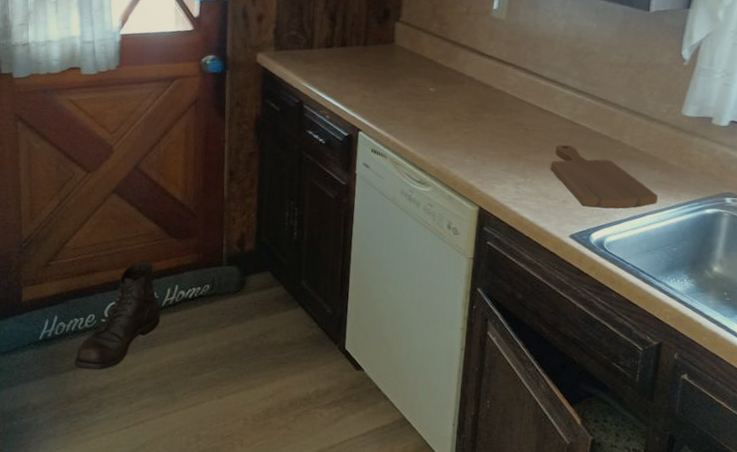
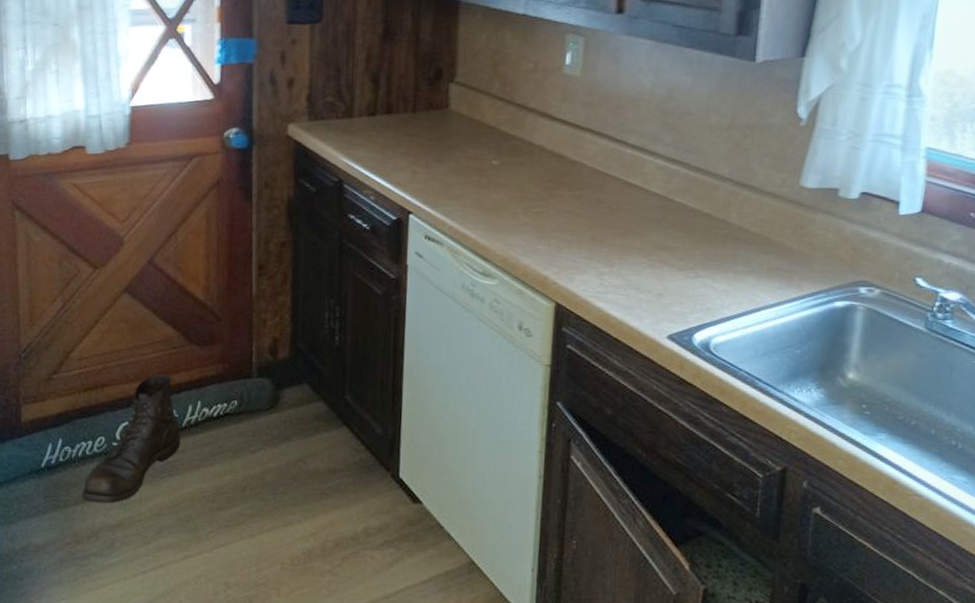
cutting board: present [550,144,658,209] -> none [641,225,774,302]

